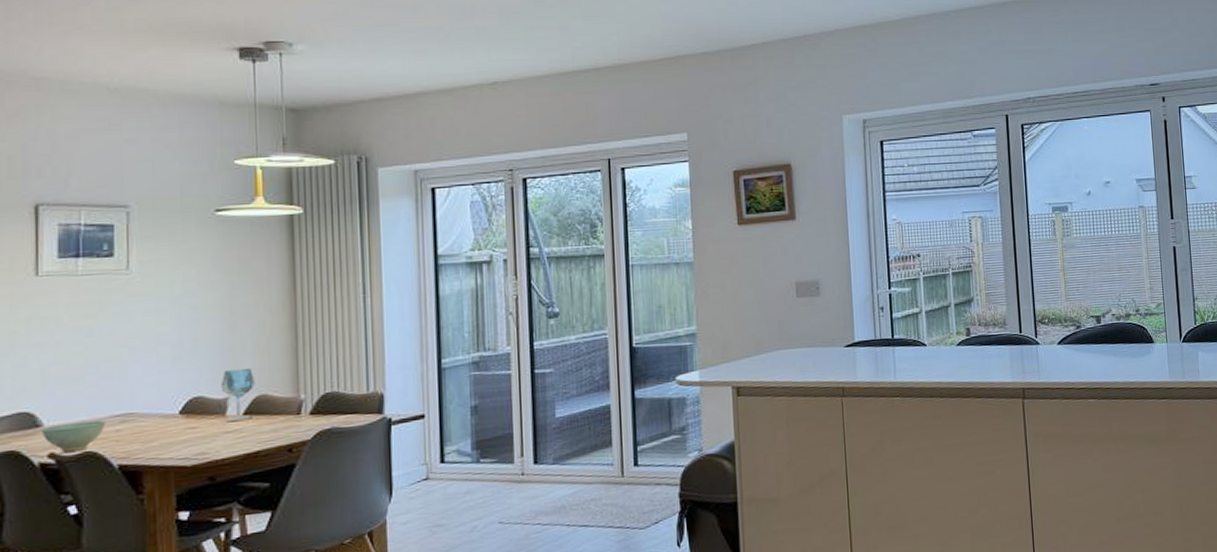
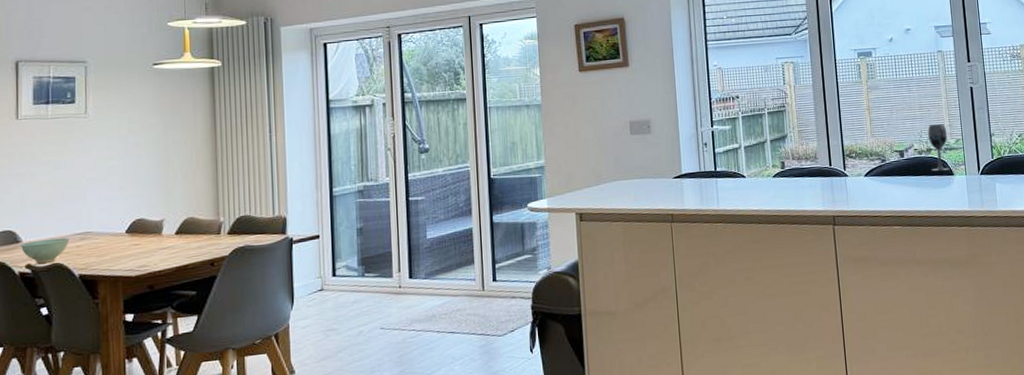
wine glass: present [220,369,255,423] -> none [157,196,184,241]
wine glass: none [1126,287,1150,339] -> present [927,124,950,171]

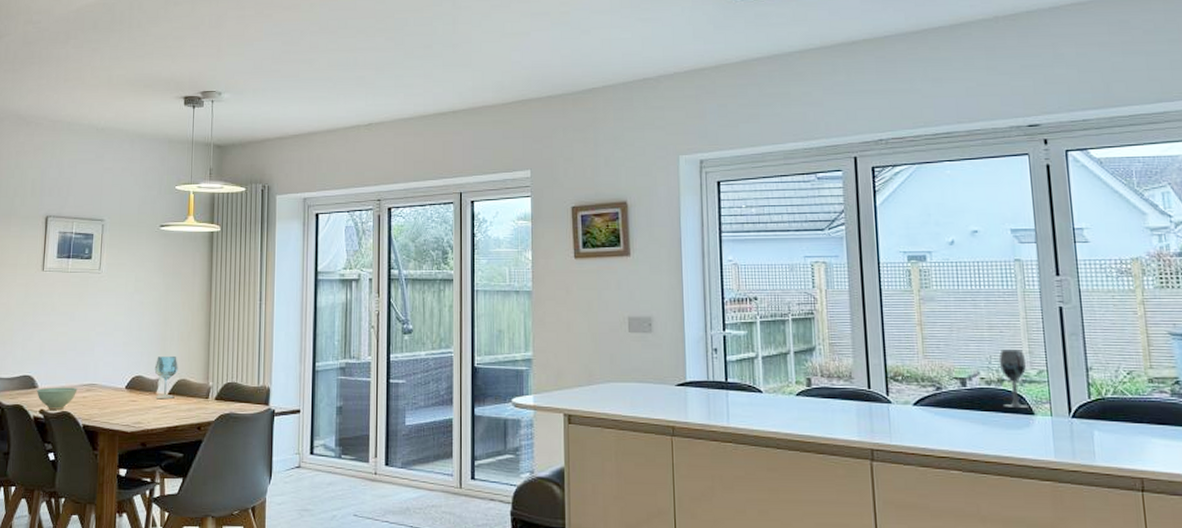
wine glass: none [157,196,184,241] -> present [154,357,178,400]

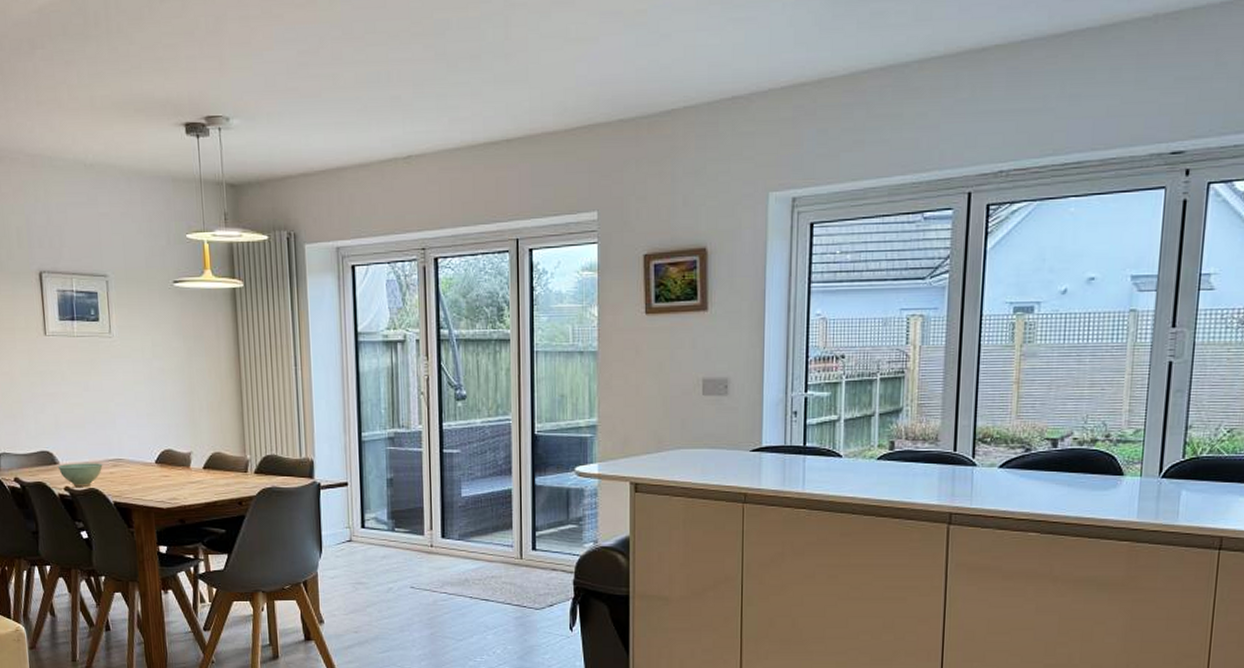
wine glass: present [154,357,178,400] -> none [185,428,211,474]
wine glass: present [998,350,1029,408] -> none [1093,408,1125,468]

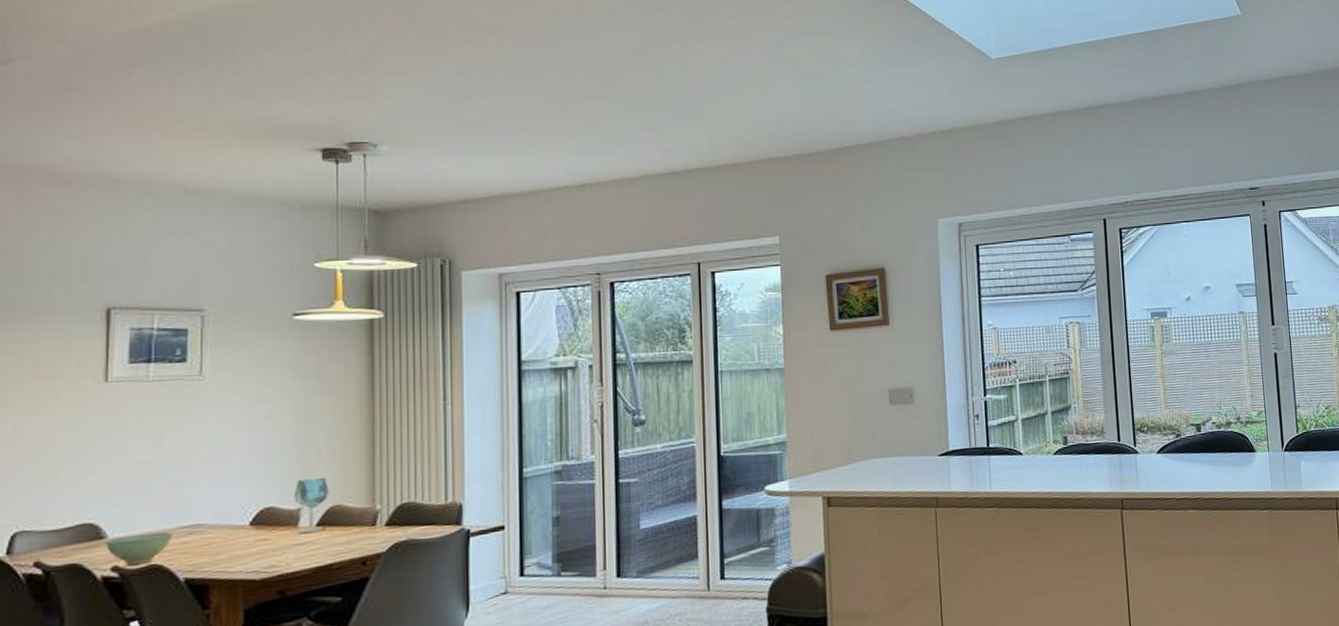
wine glass: none [185,428,211,474] -> present [293,478,329,534]

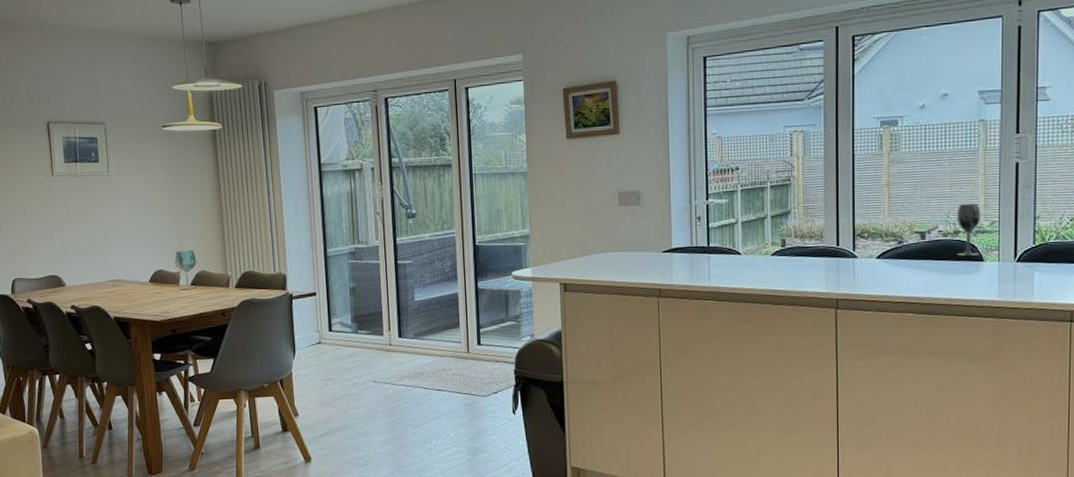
bowl: present [104,531,173,565] -> none [64,284,104,305]
wine glass: none [1227,394,1251,448] -> present [956,204,981,256]

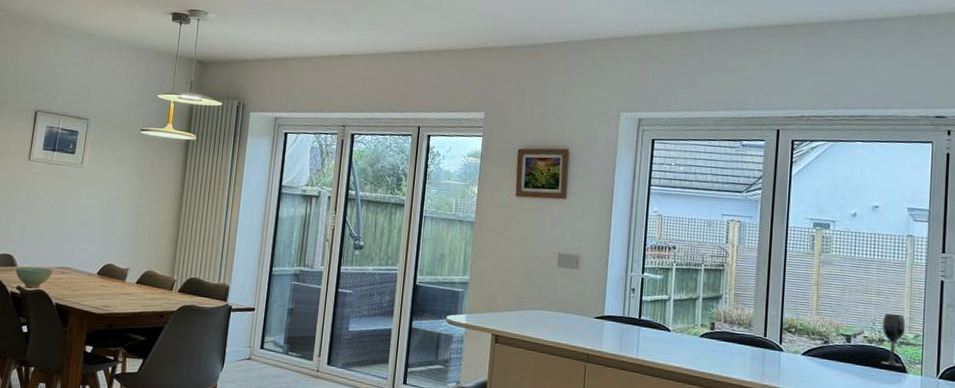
bowl: none [64,284,104,305] -> present [15,267,53,288]
wine glass: present [174,250,197,290] -> none [124,248,147,288]

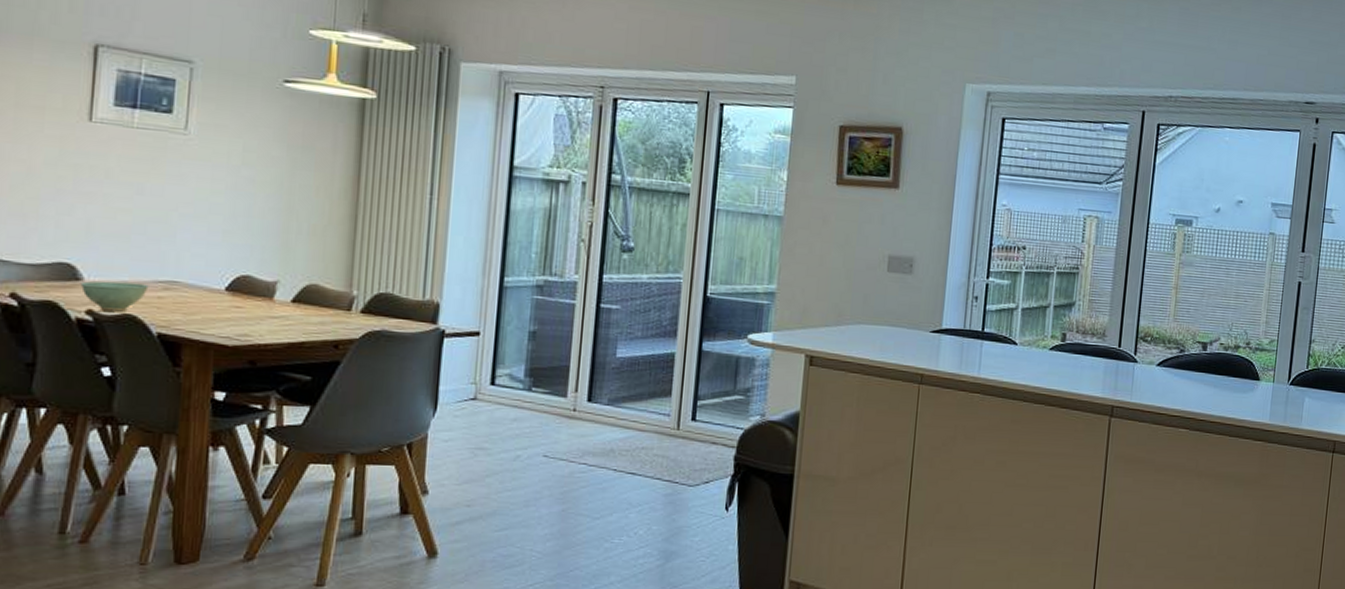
wine glass: present [881,313,906,366] -> none [1235,318,1262,374]

